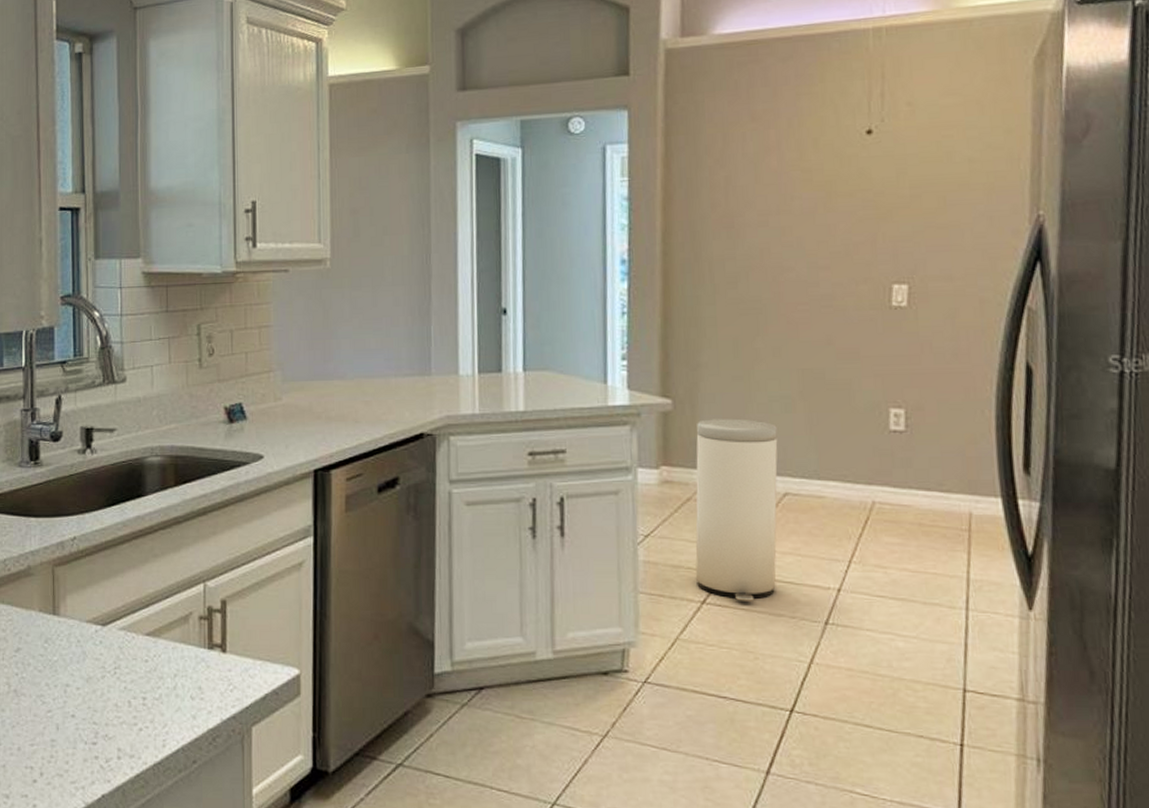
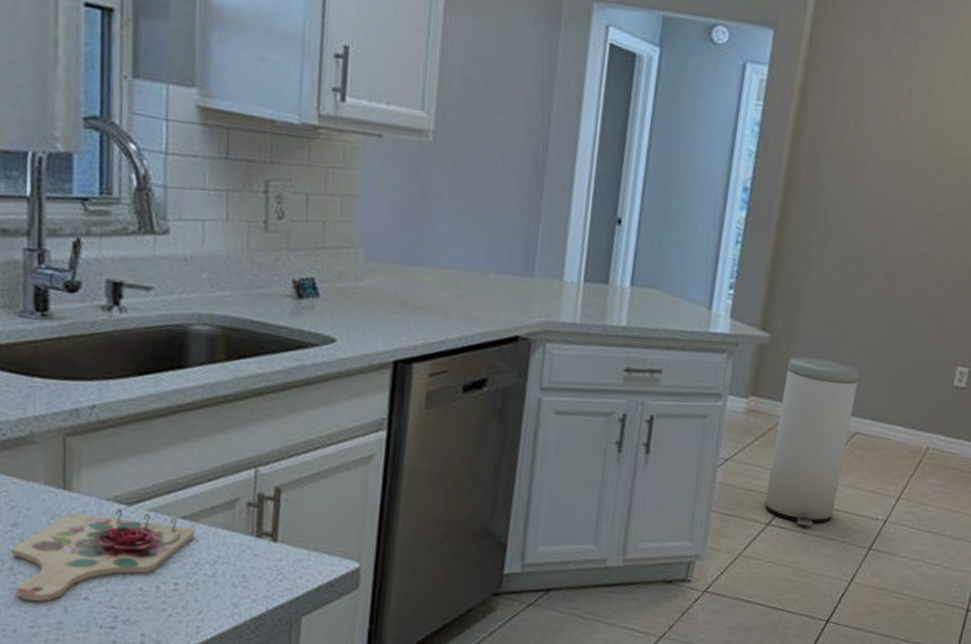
cutting board: none [16,629,157,720] -> present [12,508,195,601]

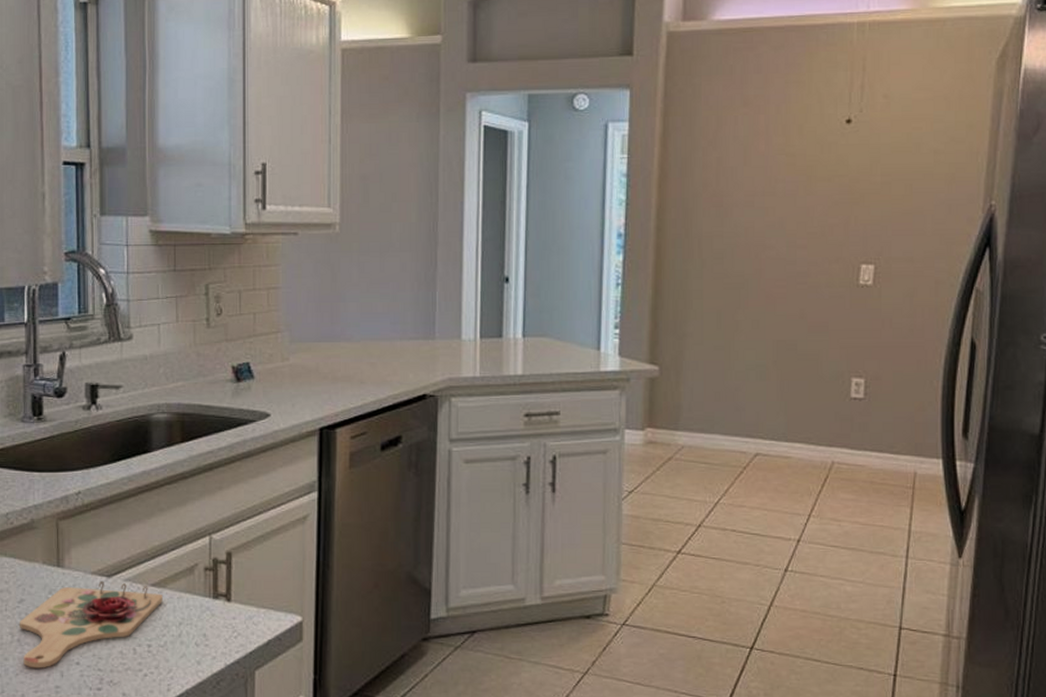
pedal bin: present [764,356,860,526] -> none [672,385,753,551]

